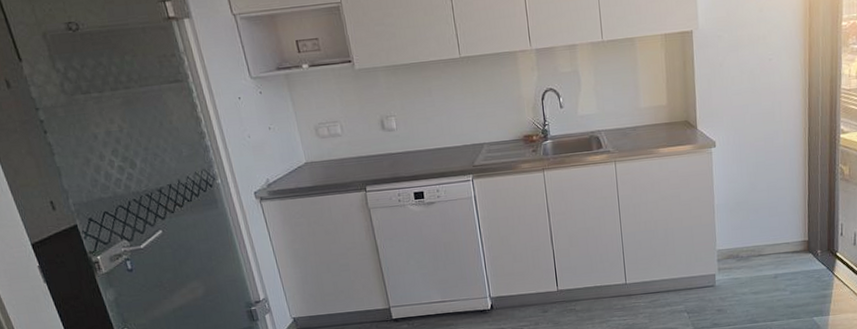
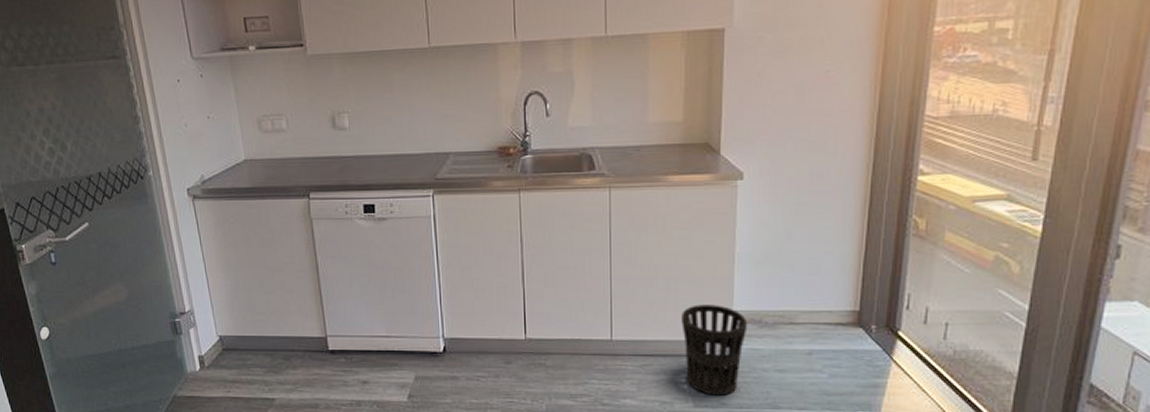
wastebasket: none [678,246,729,319] -> present [681,304,748,396]

